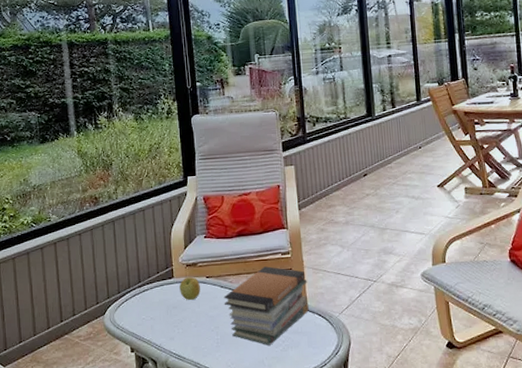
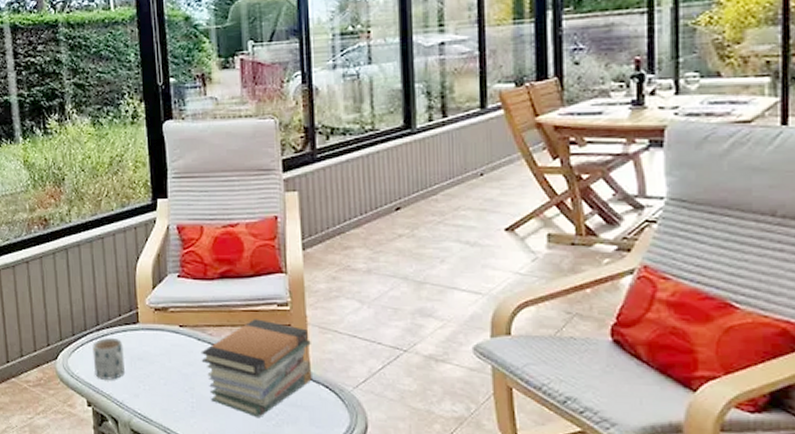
mug: none [135,292,162,329] -> present [92,338,125,381]
apple: present [179,276,200,300] -> none [146,323,172,352]

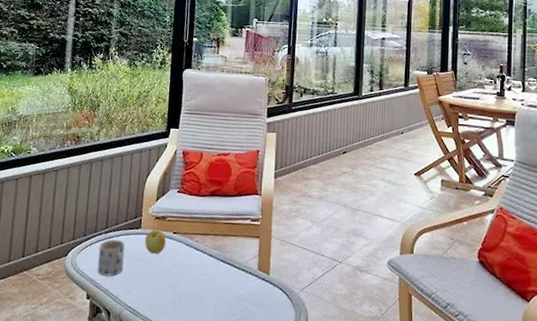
apple: none [146,323,172,352] -> present [145,229,166,254]
book stack: present [201,319,312,417] -> none [186,230,273,313]

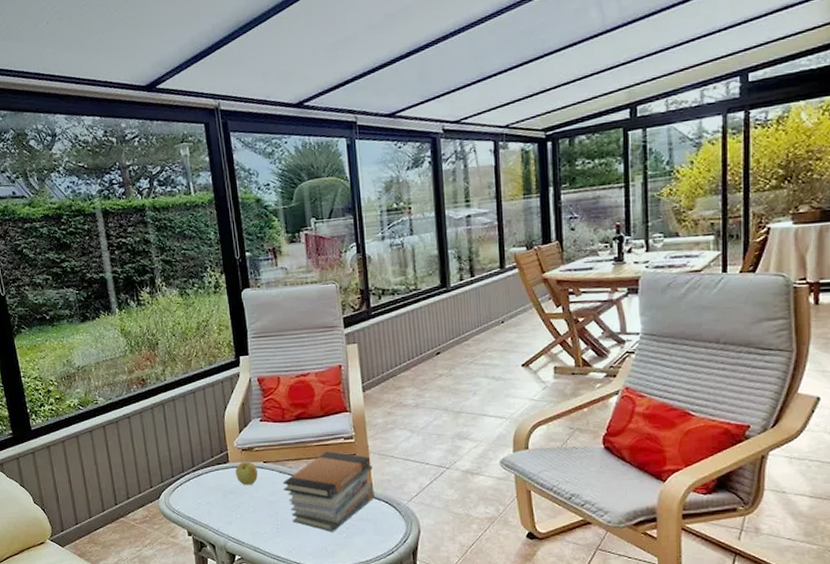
mug: present [97,239,125,277] -> none [190,477,219,513]
book stack: none [186,230,273,313] -> present [282,451,375,532]

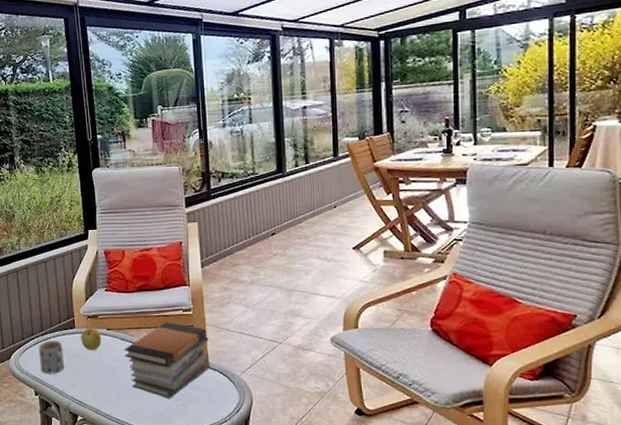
mug: none [190,477,219,513] -> present [38,341,64,375]

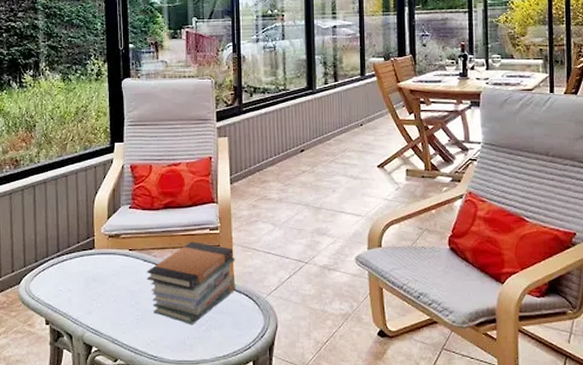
mug: present [38,341,64,375] -> none [53,263,80,301]
apple: present [81,328,101,350] -> none [100,248,122,273]

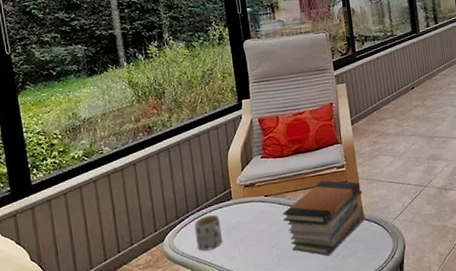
mug: none [53,263,80,301] -> present [194,215,222,252]

